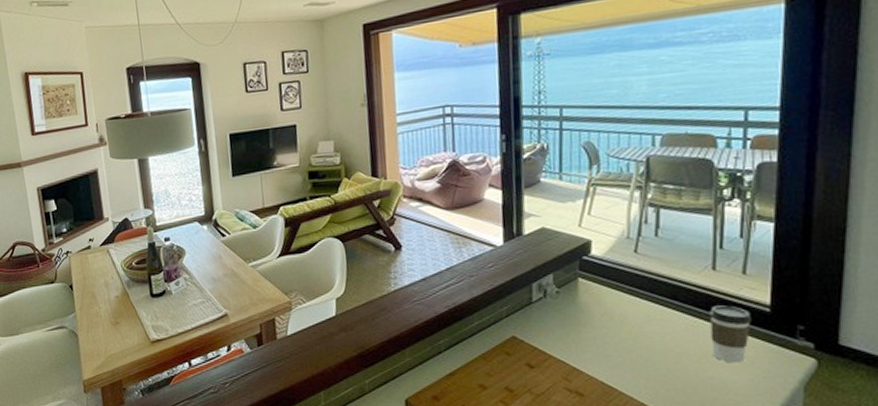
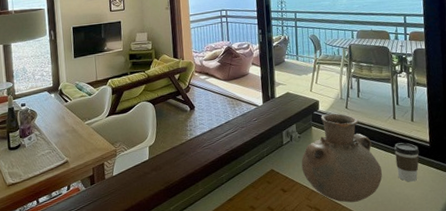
vase: none [558,259,686,388] -> present [301,113,382,203]

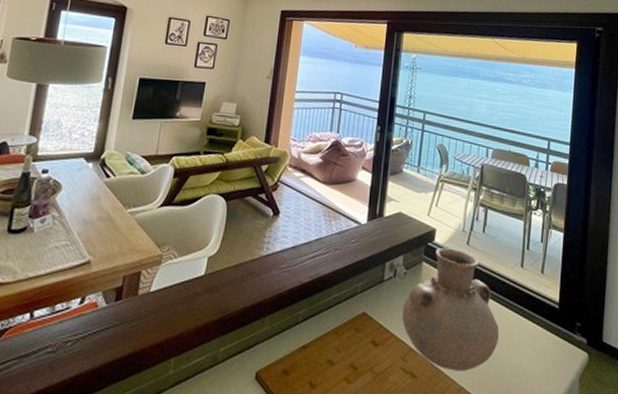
coffee cup: present [394,142,420,182] -> none [517,299,547,353]

